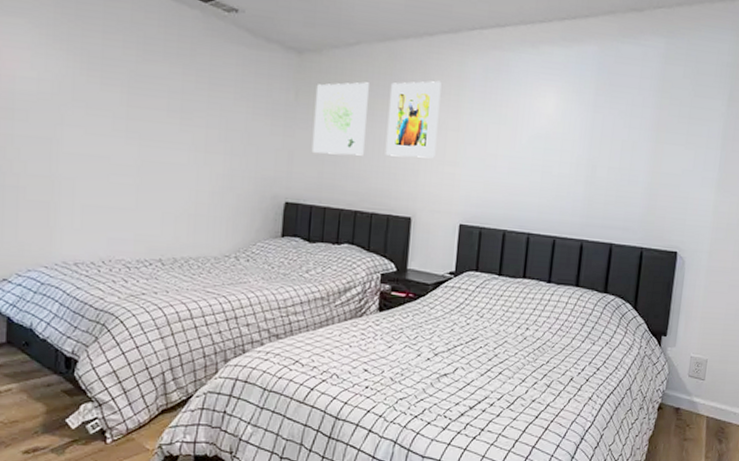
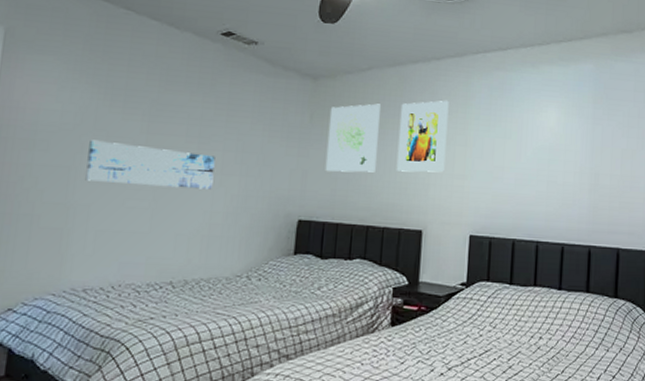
wall art: none [68,111,199,168] -> present [85,139,216,190]

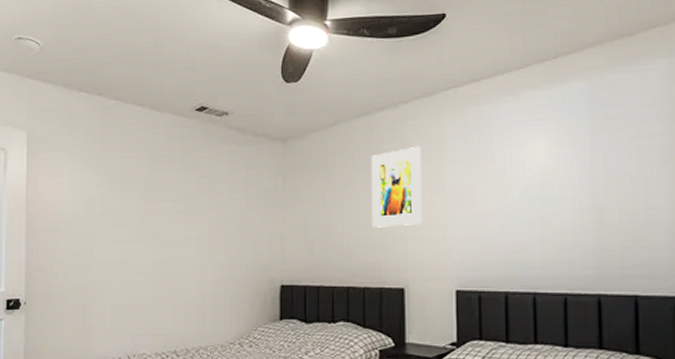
wall art: present [85,139,216,190] -> none [98,224,202,262]
wall art: present [325,103,381,173] -> none [301,159,351,234]

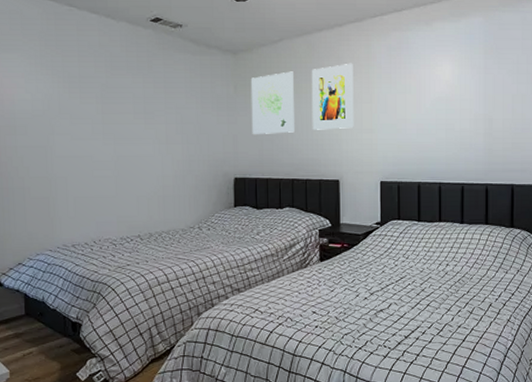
wall art: none [301,159,351,234] -> present [251,71,295,134]

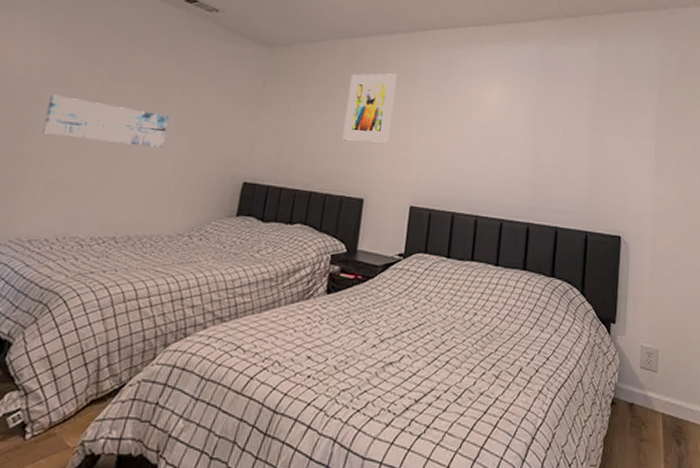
wall art: none [58,122,161,158] -> present [42,94,169,148]
wall art: present [251,71,295,134] -> none [273,73,331,140]

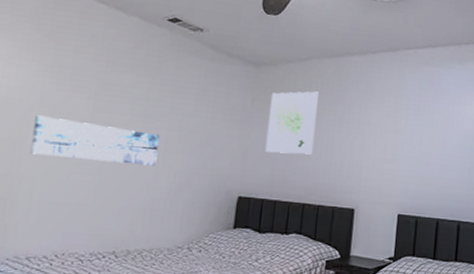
wall art: none [273,73,331,140] -> present [264,91,319,155]
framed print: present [342,73,398,143] -> none [331,90,382,157]

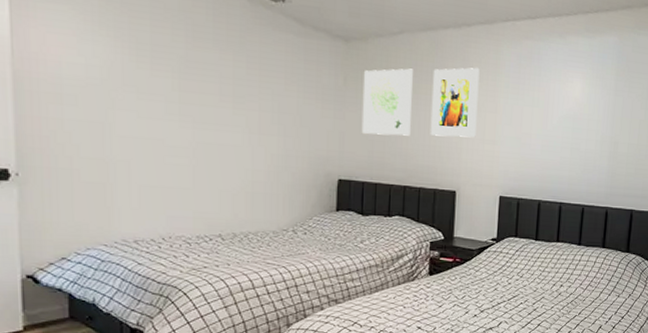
wall art: present [30,115,160,166] -> none [120,95,252,149]
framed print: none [331,90,382,157] -> present [430,67,480,138]

